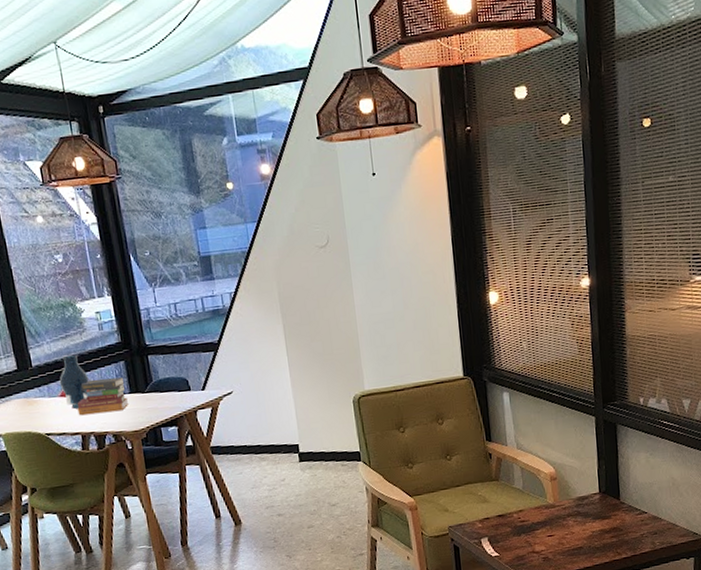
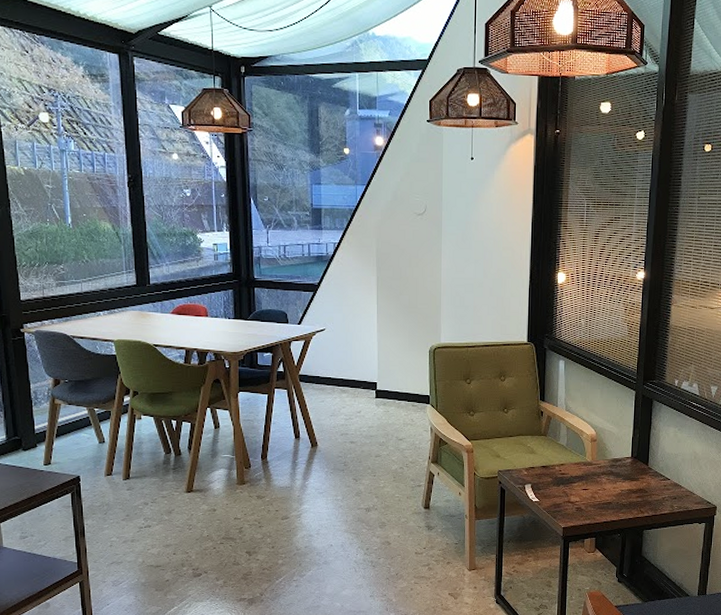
vase: present [59,355,89,409] -> none [172,279,199,326]
books: present [77,377,128,415] -> none [185,302,231,333]

